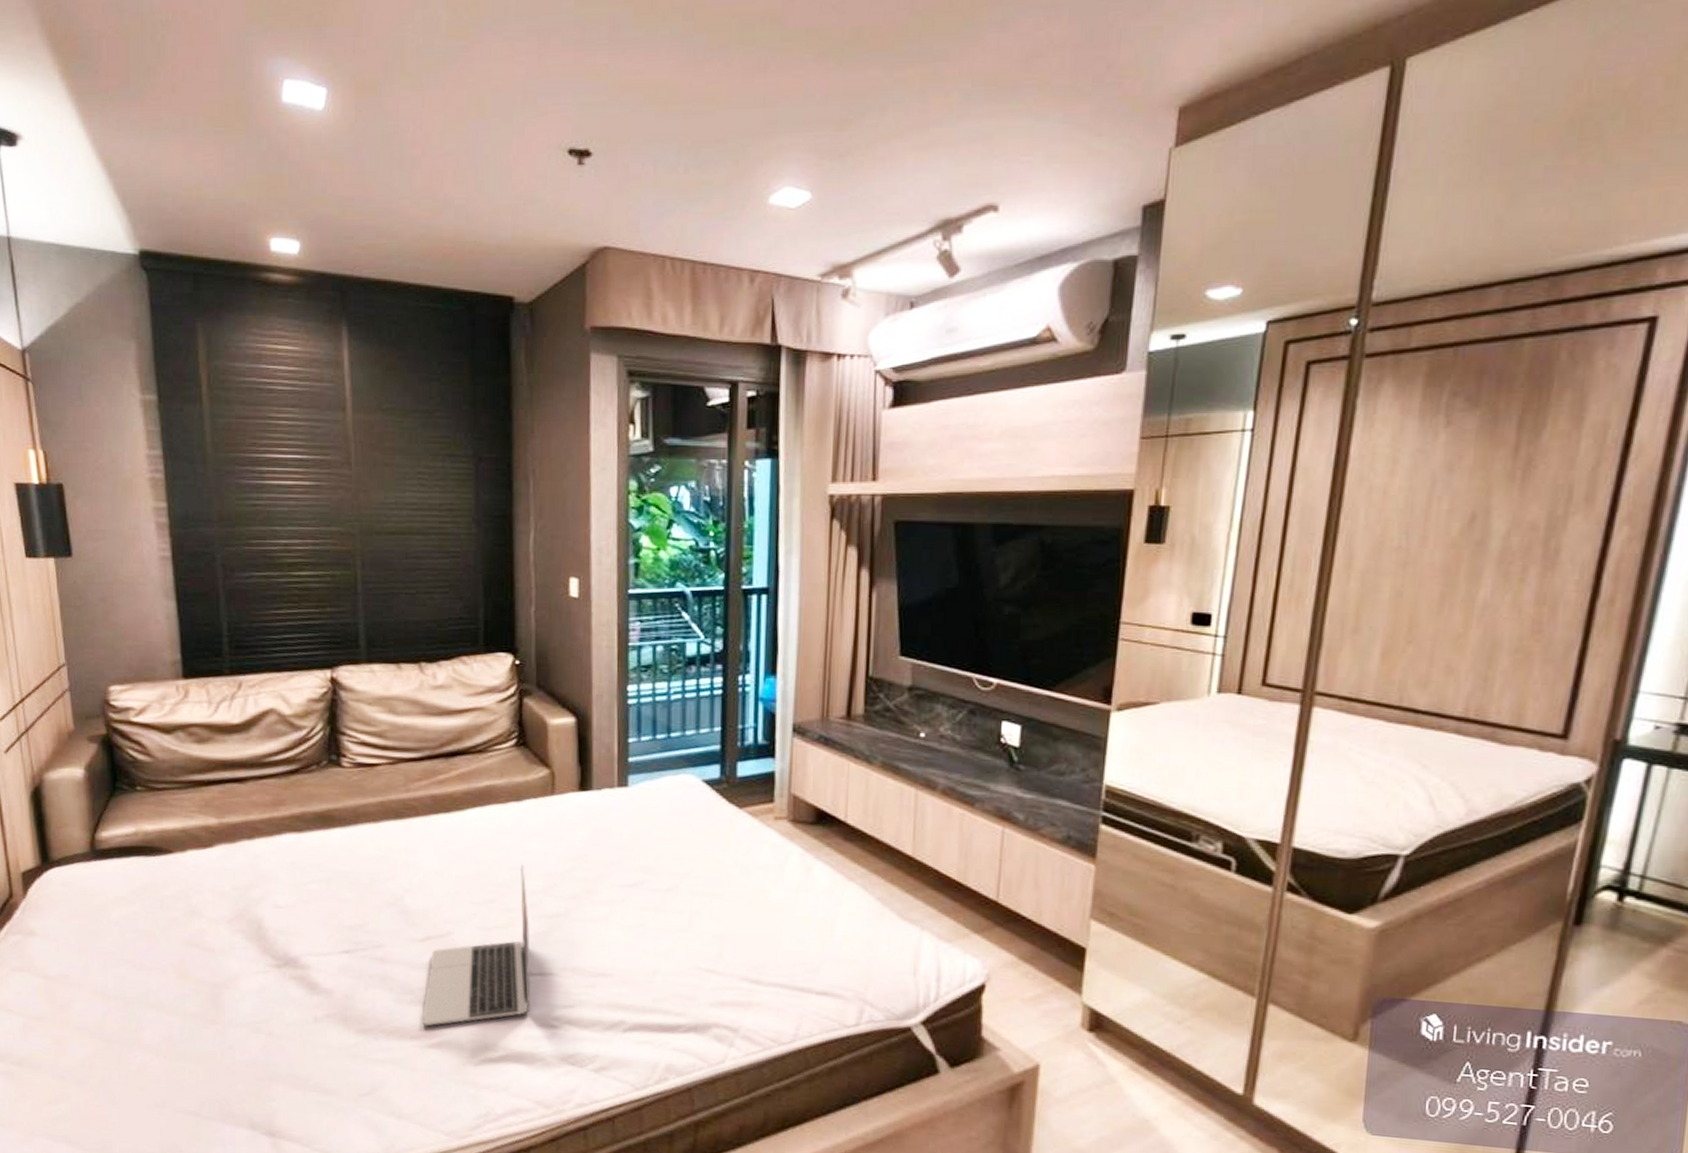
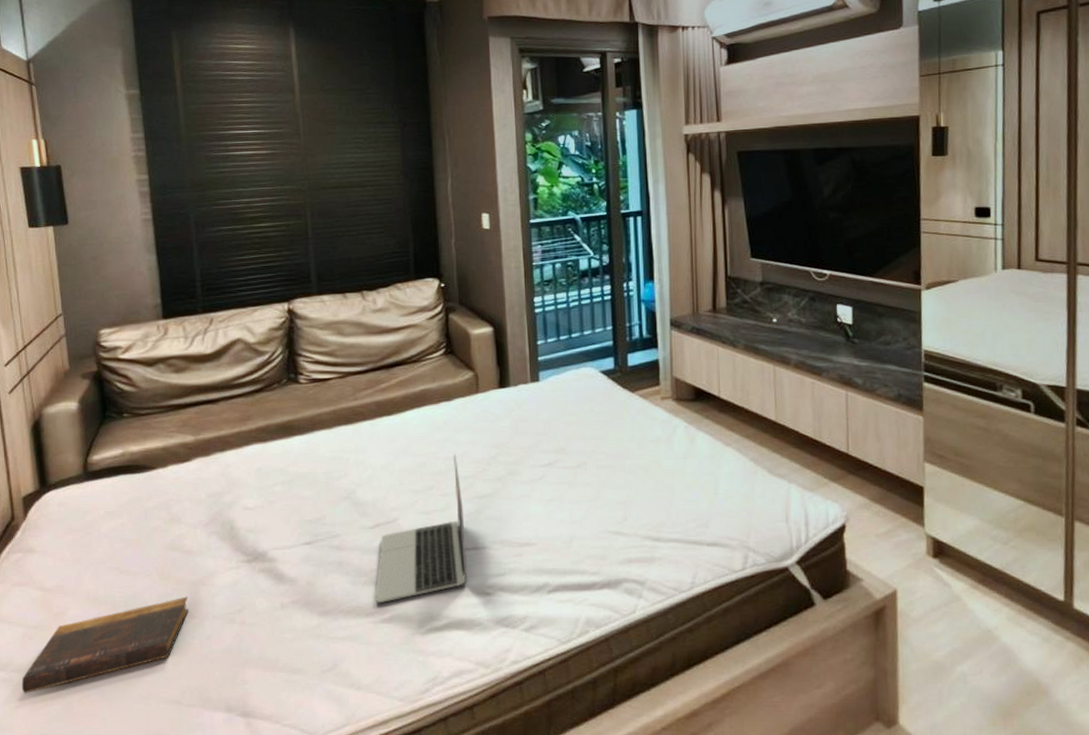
book: none [22,999,209,1089] -> present [21,596,189,694]

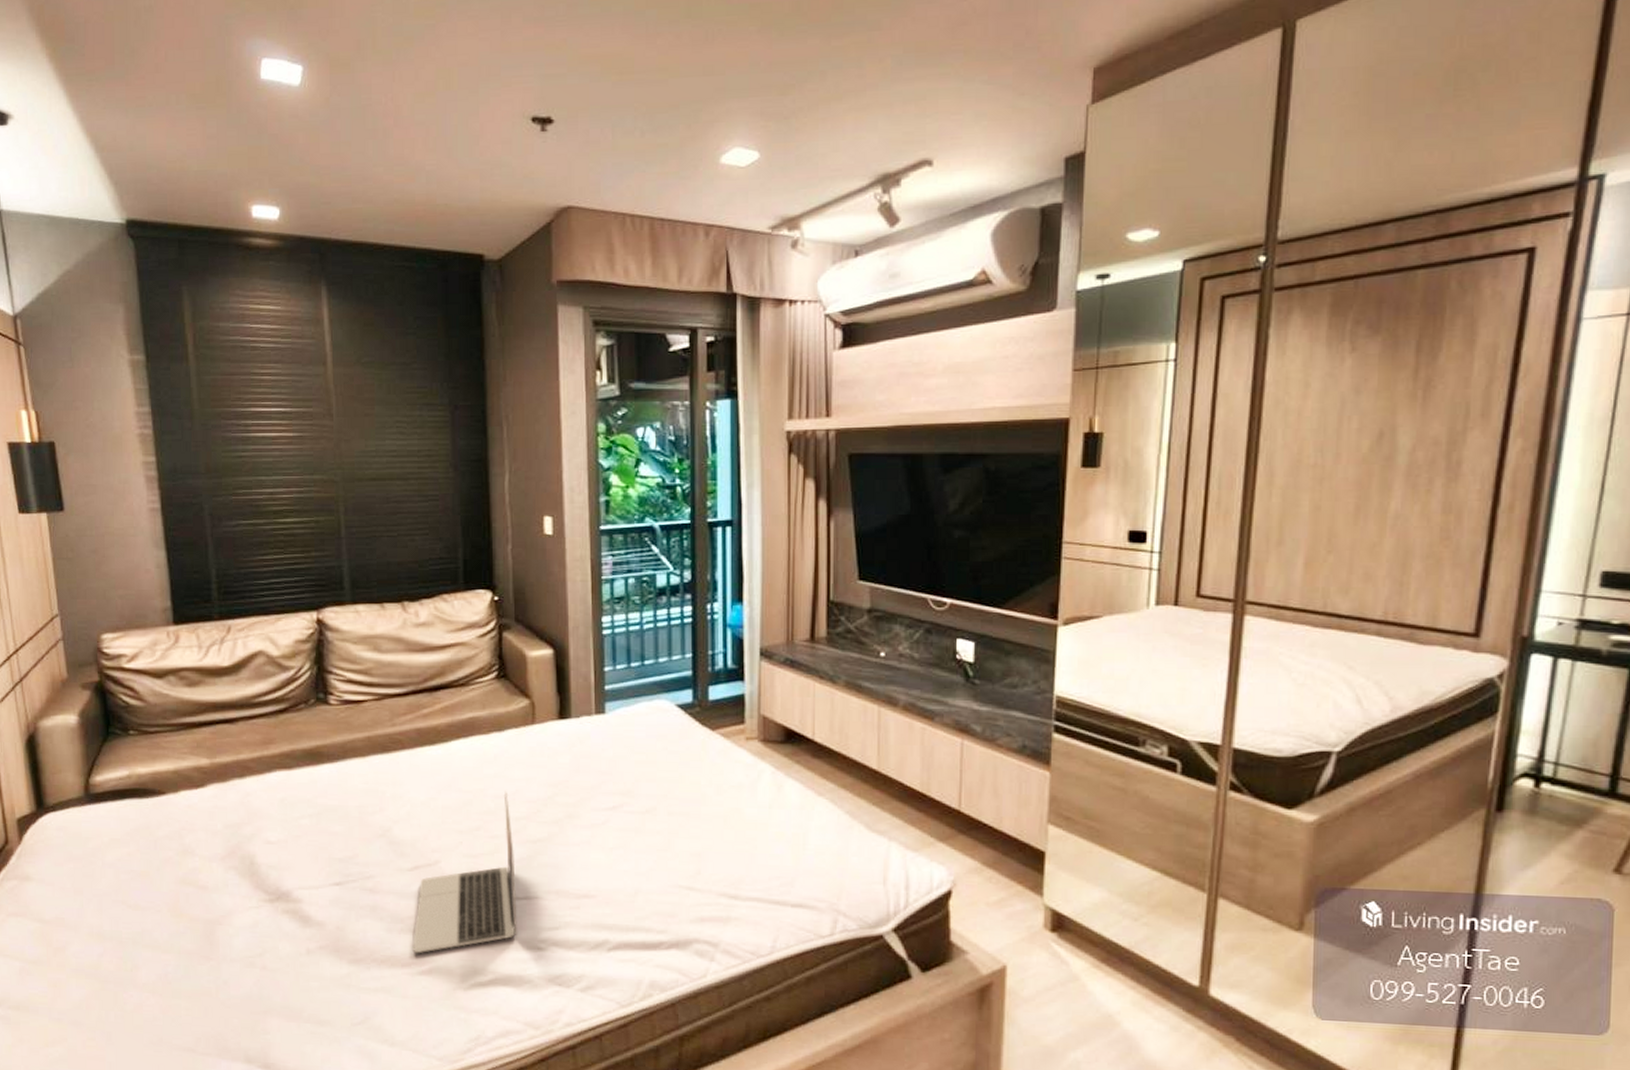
book: present [21,596,189,694] -> none [19,936,204,1033]

